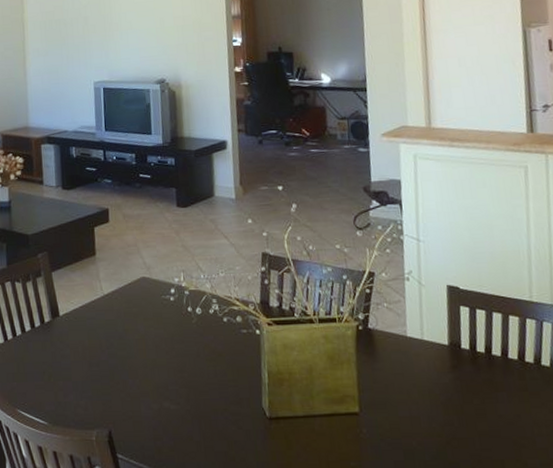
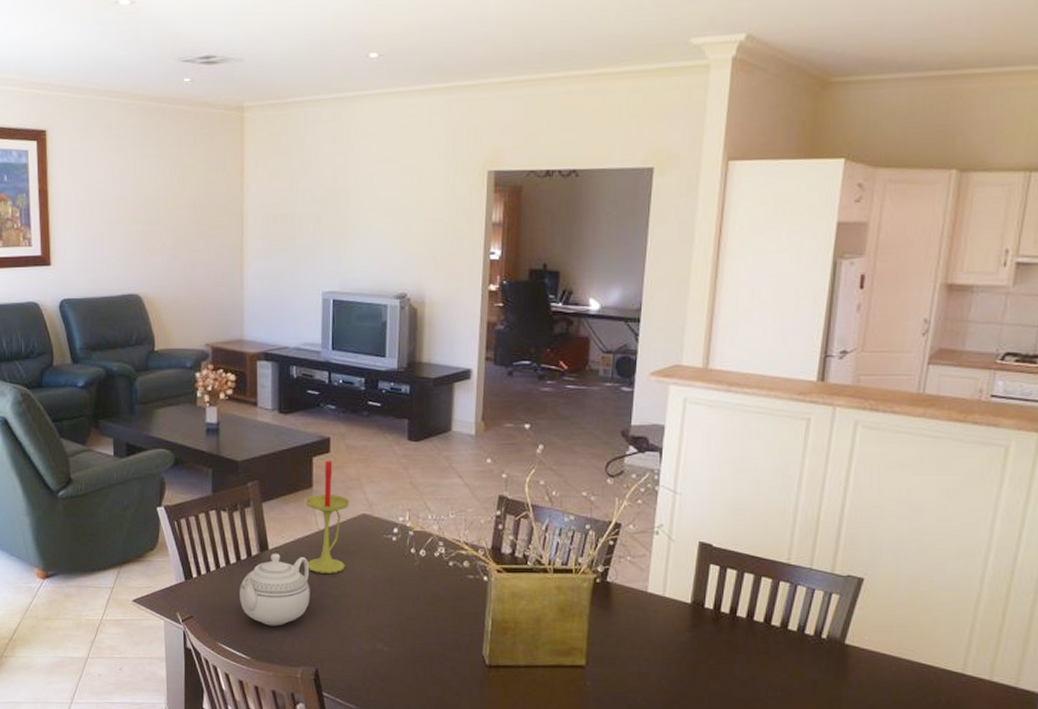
teapot: none [35,318,100,390] -> present [240,553,310,626]
candle: none [90,229,130,336] -> present [306,460,349,574]

